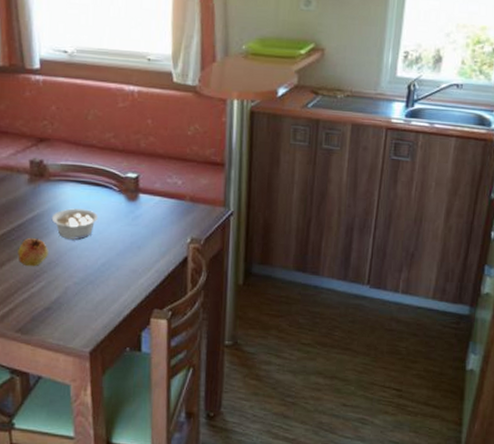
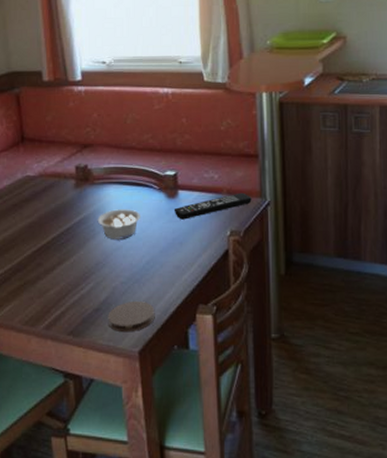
fruit: present [18,237,48,267] -> none [67,240,96,269]
coaster: none [58,301,109,333] -> present [108,300,155,333]
remote control: none [133,200,215,224] -> present [174,192,252,220]

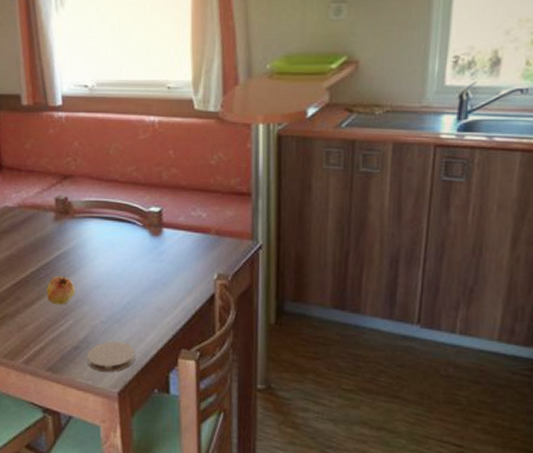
fruit: none [67,240,96,269] -> present [46,275,75,305]
legume: present [97,209,141,241] -> none [77,245,123,278]
remote control: present [174,192,252,220] -> none [157,233,242,260]

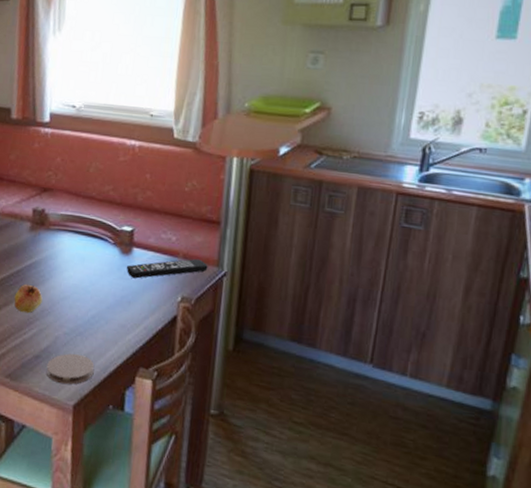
remote control: none [157,233,242,260] -> present [126,258,208,279]

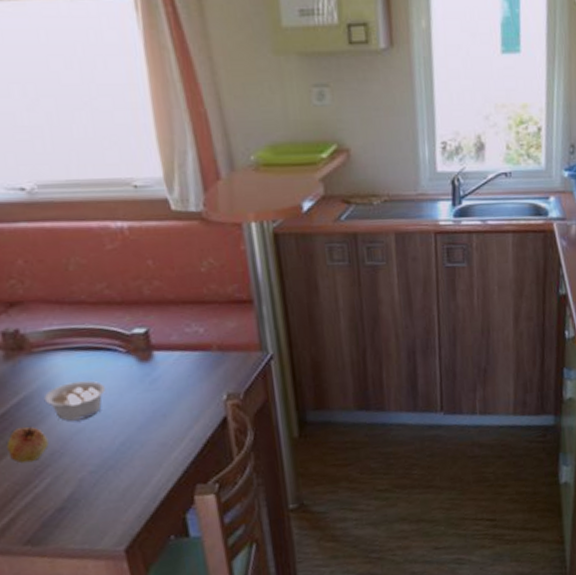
coaster: present [46,353,95,385] -> none [76,490,141,531]
legume: none [47,258,93,290] -> present [43,380,107,422]
remote control: present [126,258,208,279] -> none [149,347,250,387]

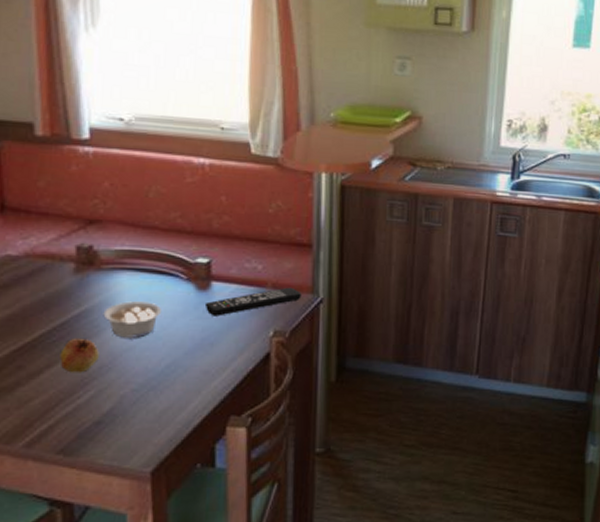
remote control: none [149,347,250,387] -> present [204,287,302,316]

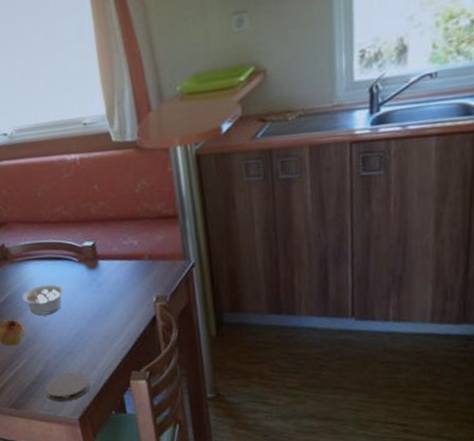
coaster: none [111,411,175,450] -> present [45,371,90,402]
remote control: present [204,287,302,316] -> none [96,256,176,290]

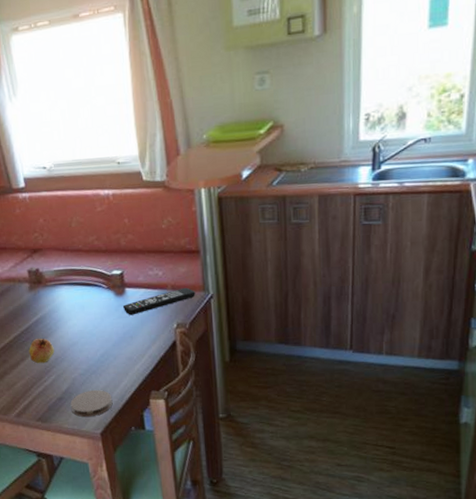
legume: present [21,284,65,316] -> none [52,308,93,337]
remote control: none [96,256,176,290] -> present [122,287,196,315]

